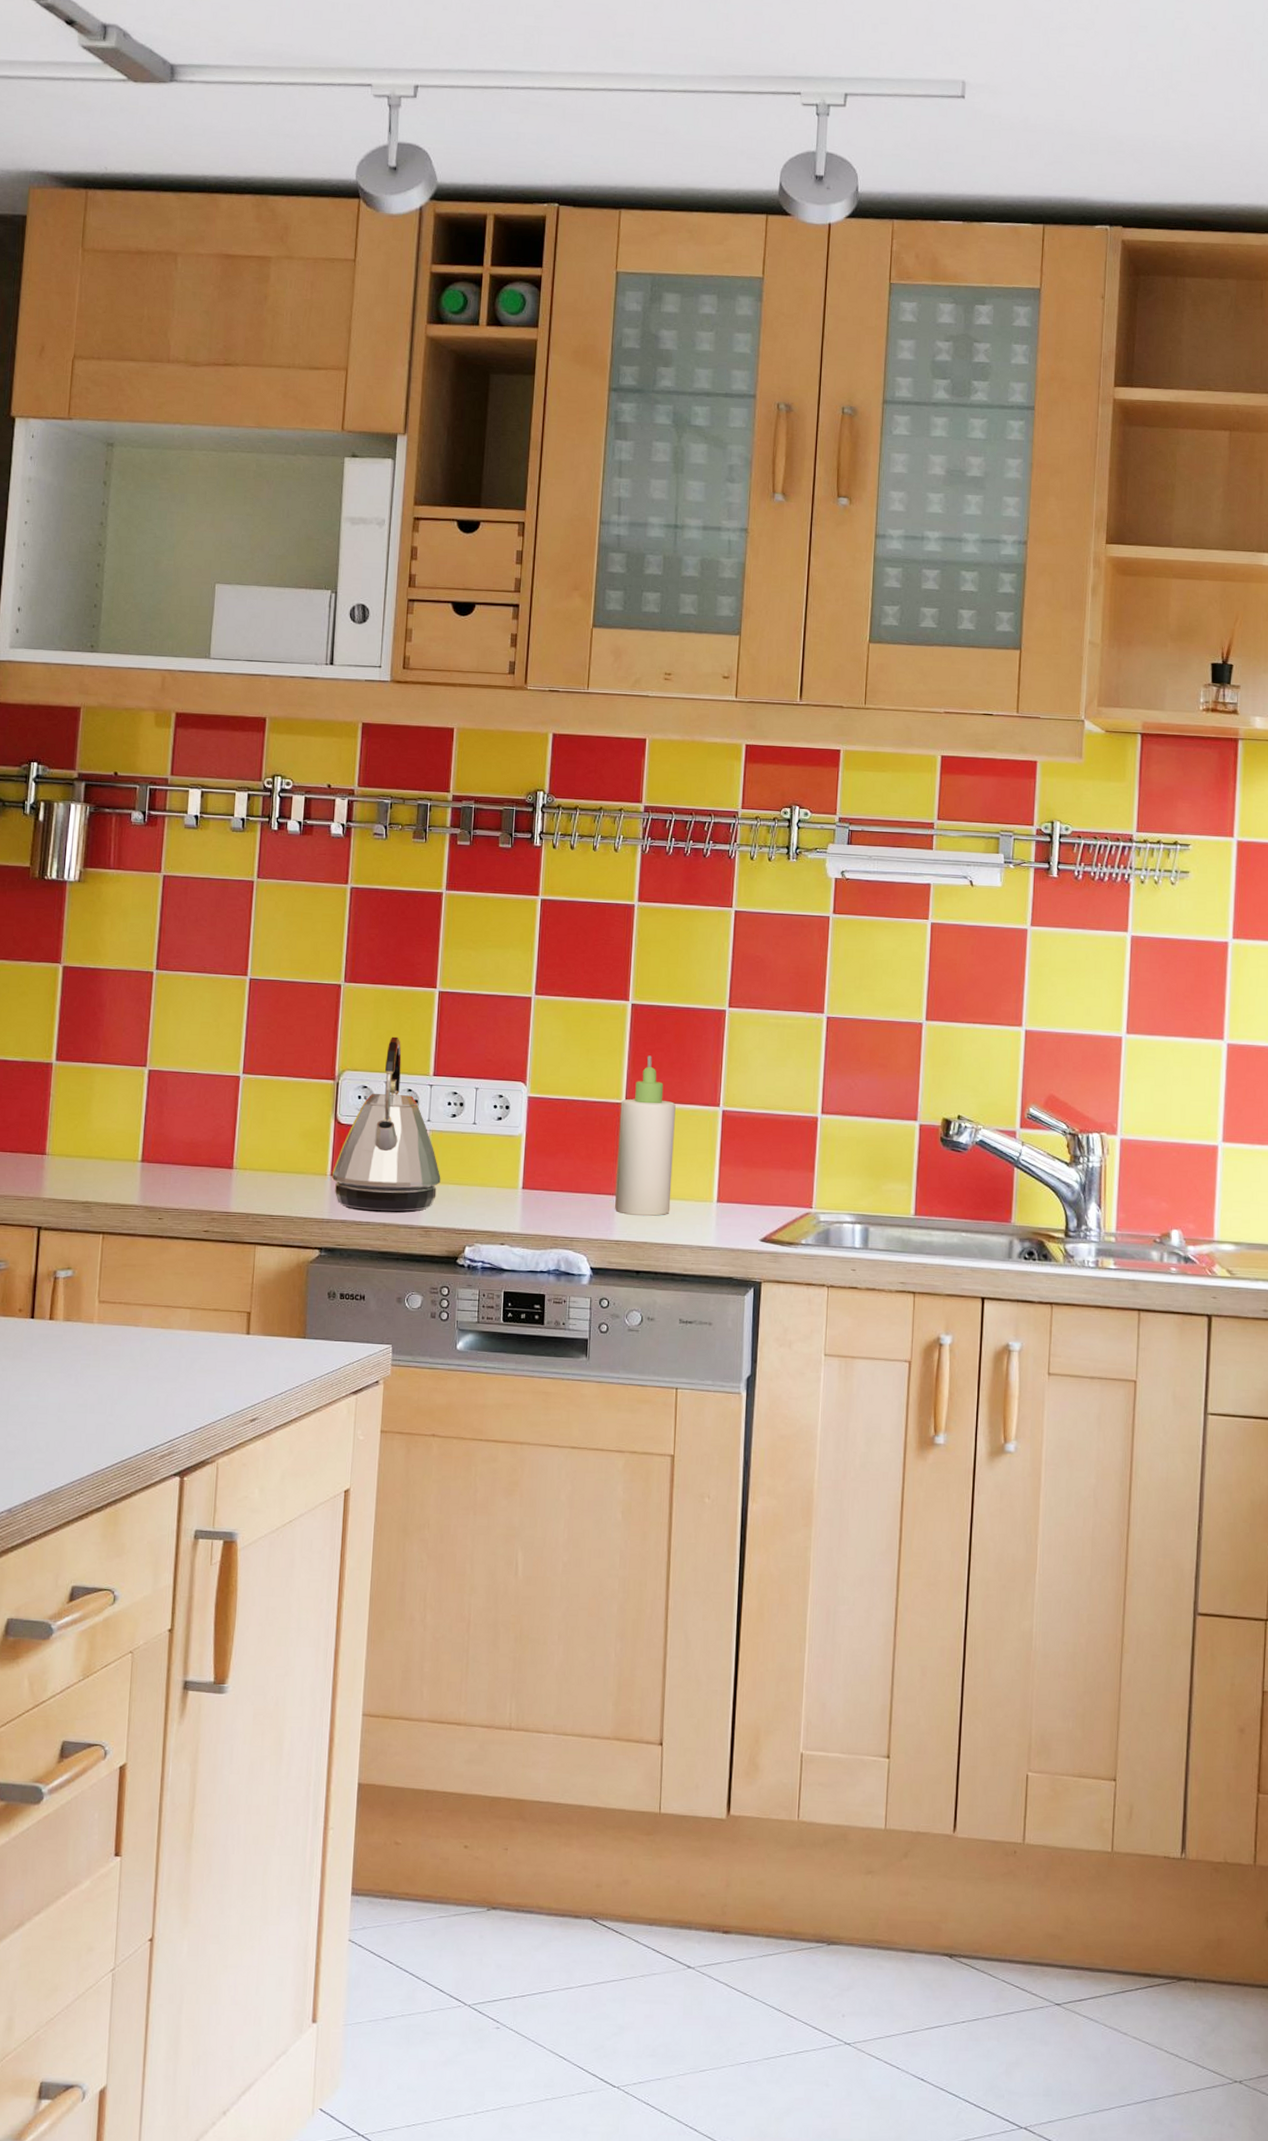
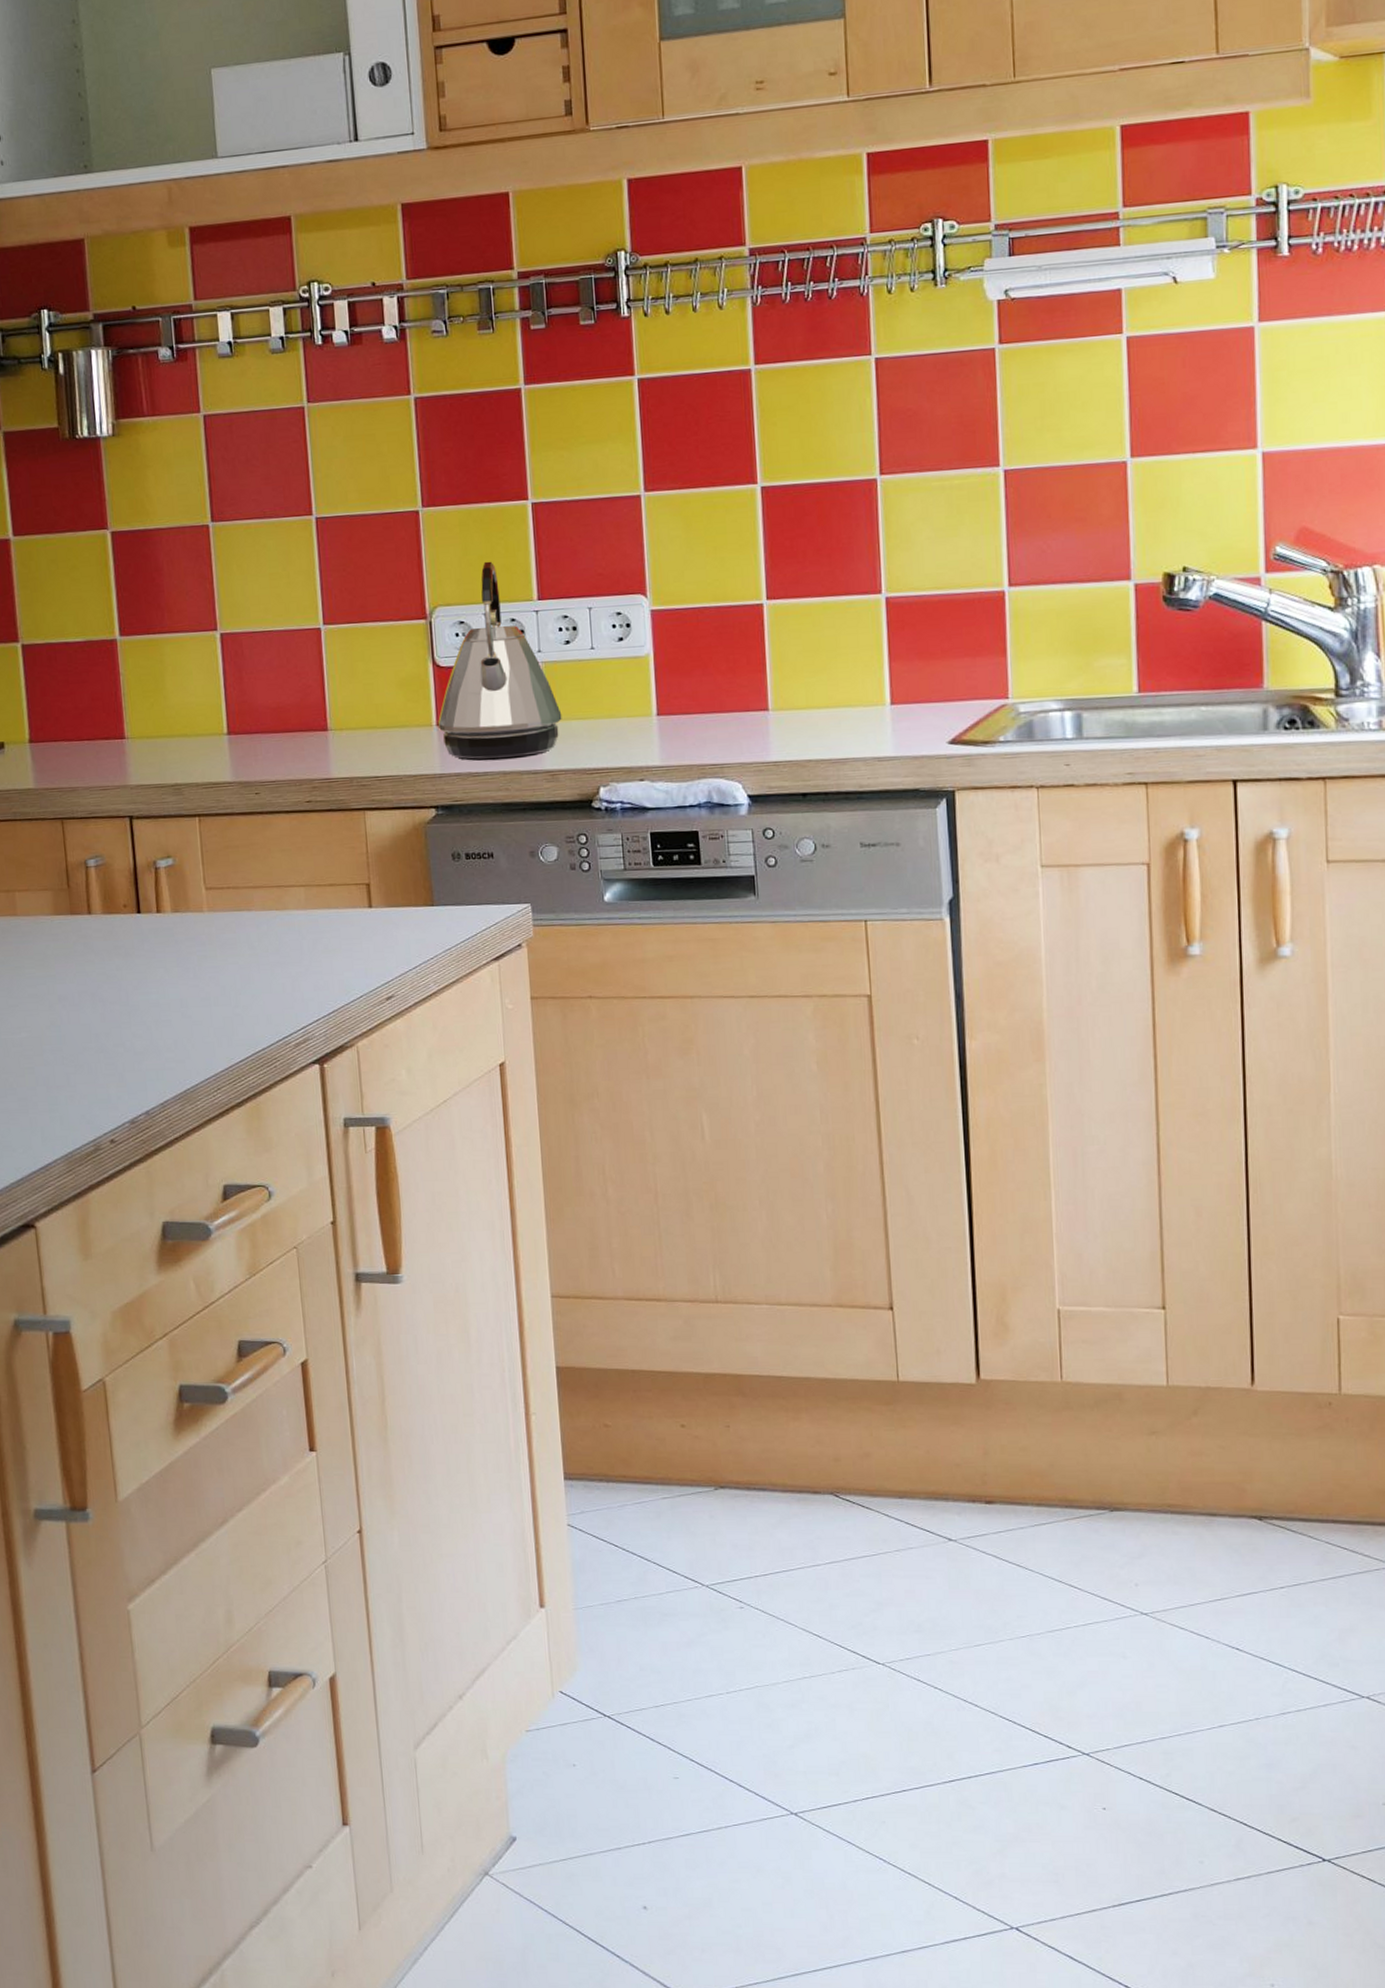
bottle: present [615,1055,676,1217] -> none [761,544,835,731]

